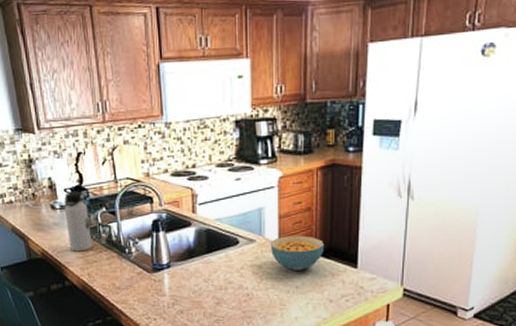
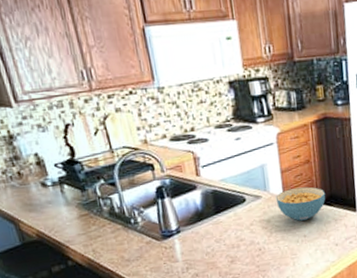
water bottle: present [64,191,92,252] -> none [56,164,94,229]

